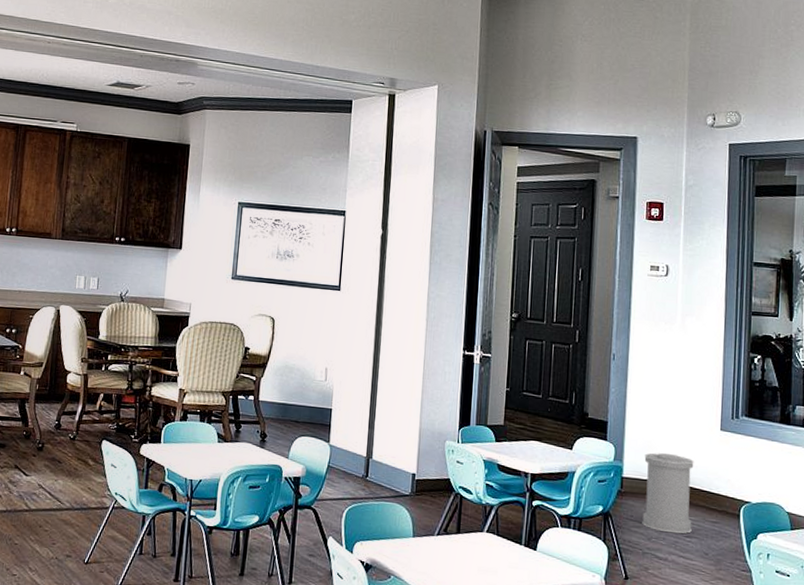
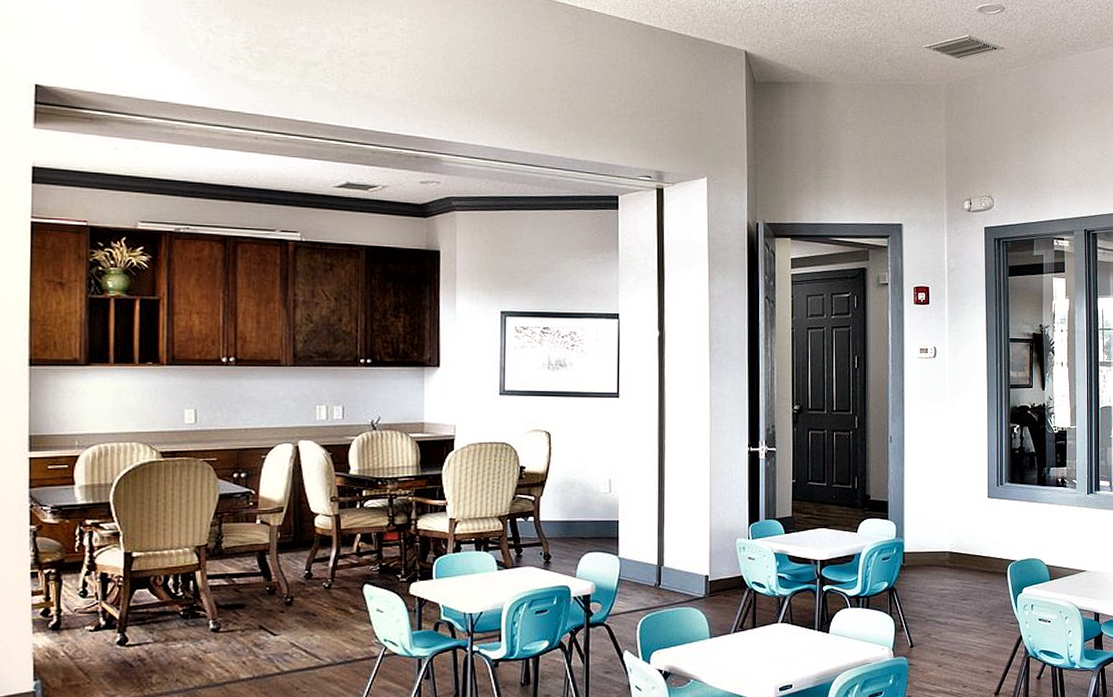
trash can: present [642,453,694,534] -> none [923,525,967,599]

